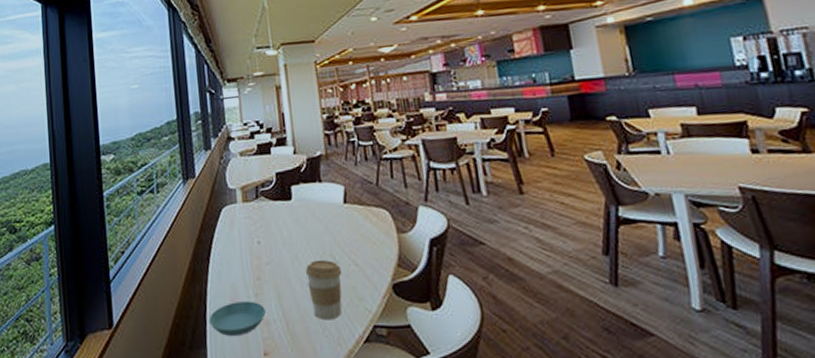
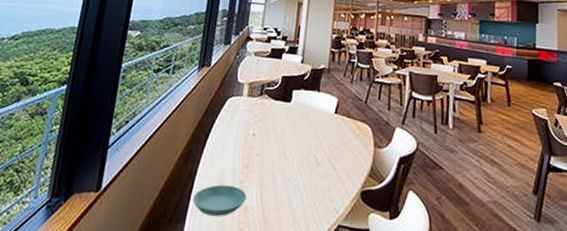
coffee cup: present [305,259,342,320] -> none [288,159,321,215]

